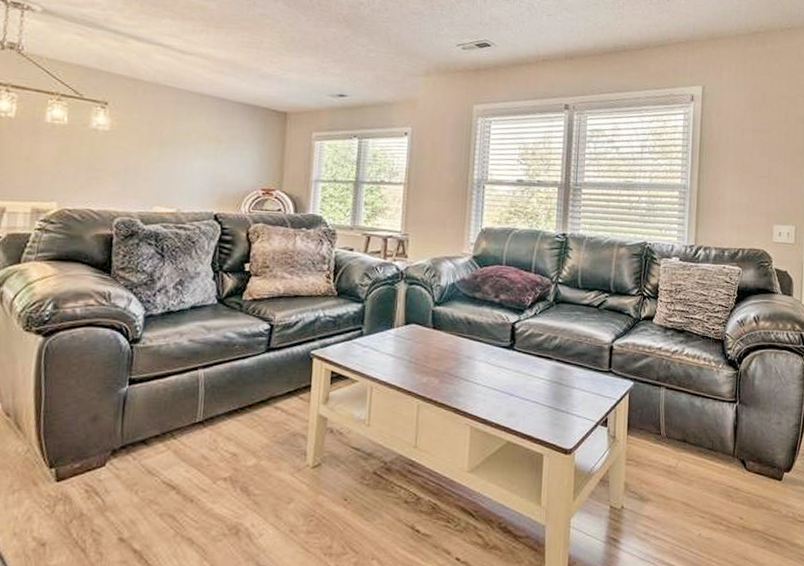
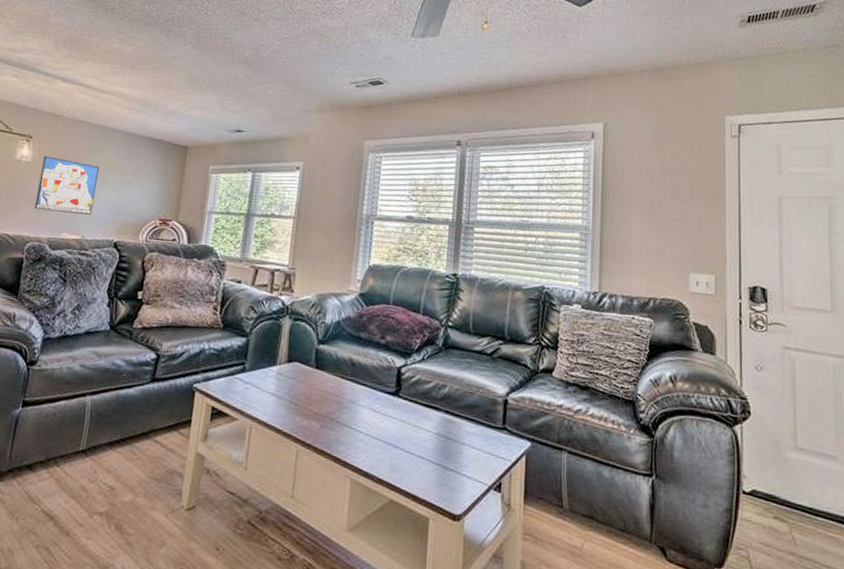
wall art: none [119,124,190,188] -> present [34,156,99,216]

